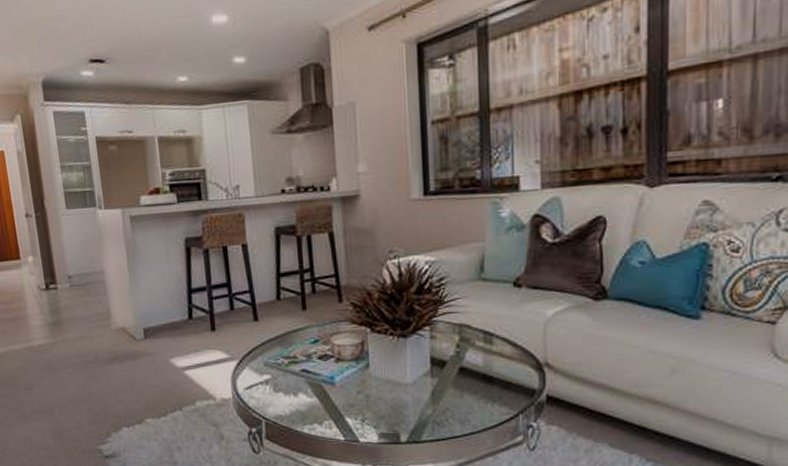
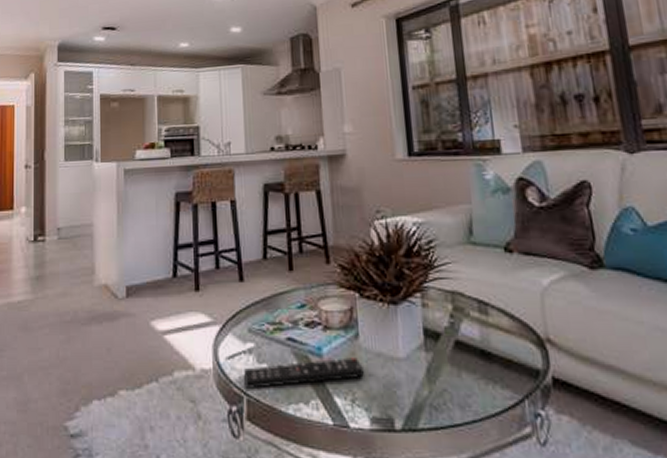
remote control: none [262,384,375,415] -> present [244,357,366,390]

